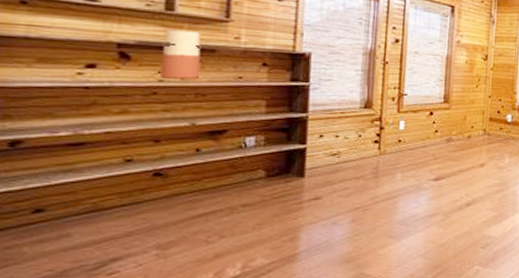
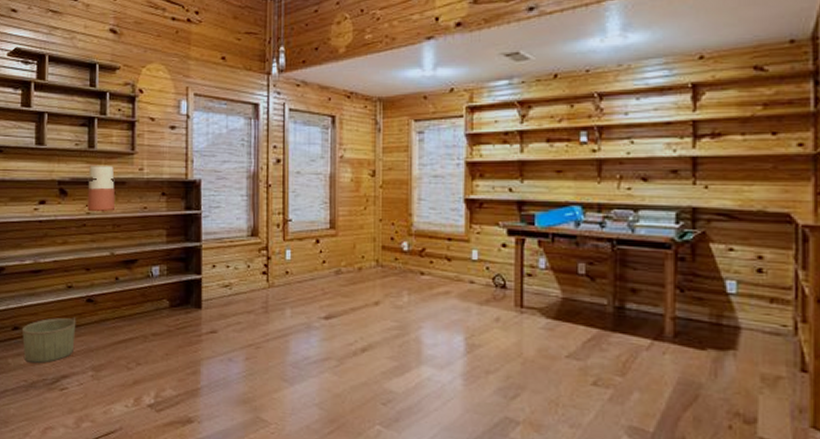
basket: none [48,194,137,250] -> present [21,317,76,364]

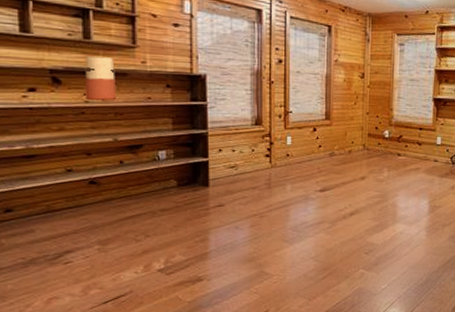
basket: present [21,317,76,364] -> none [15,198,79,242]

